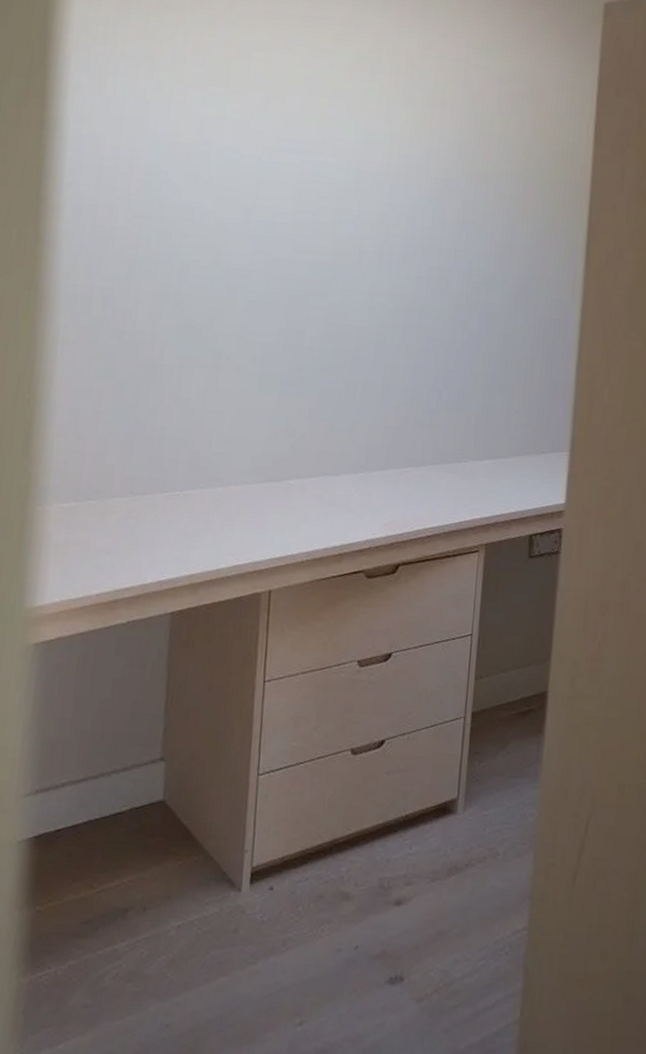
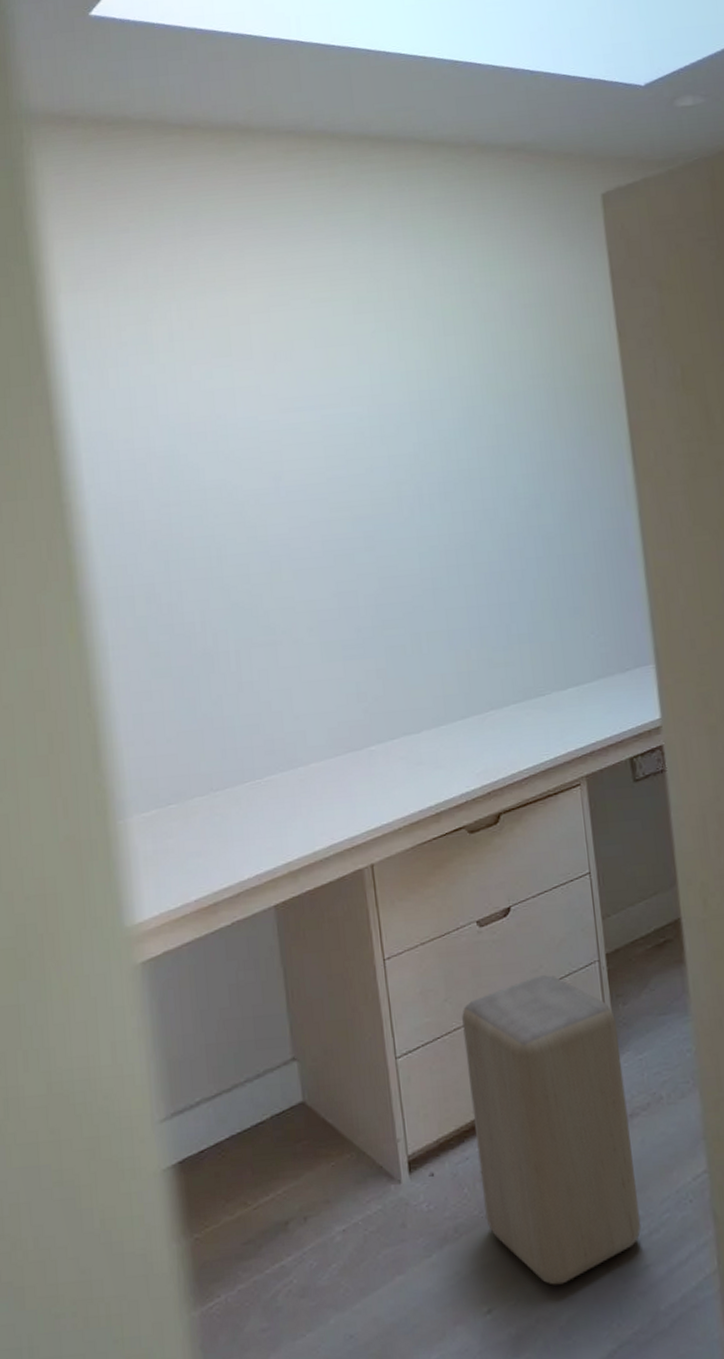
stool: none [314,721,470,1010] -> present [462,975,641,1285]

